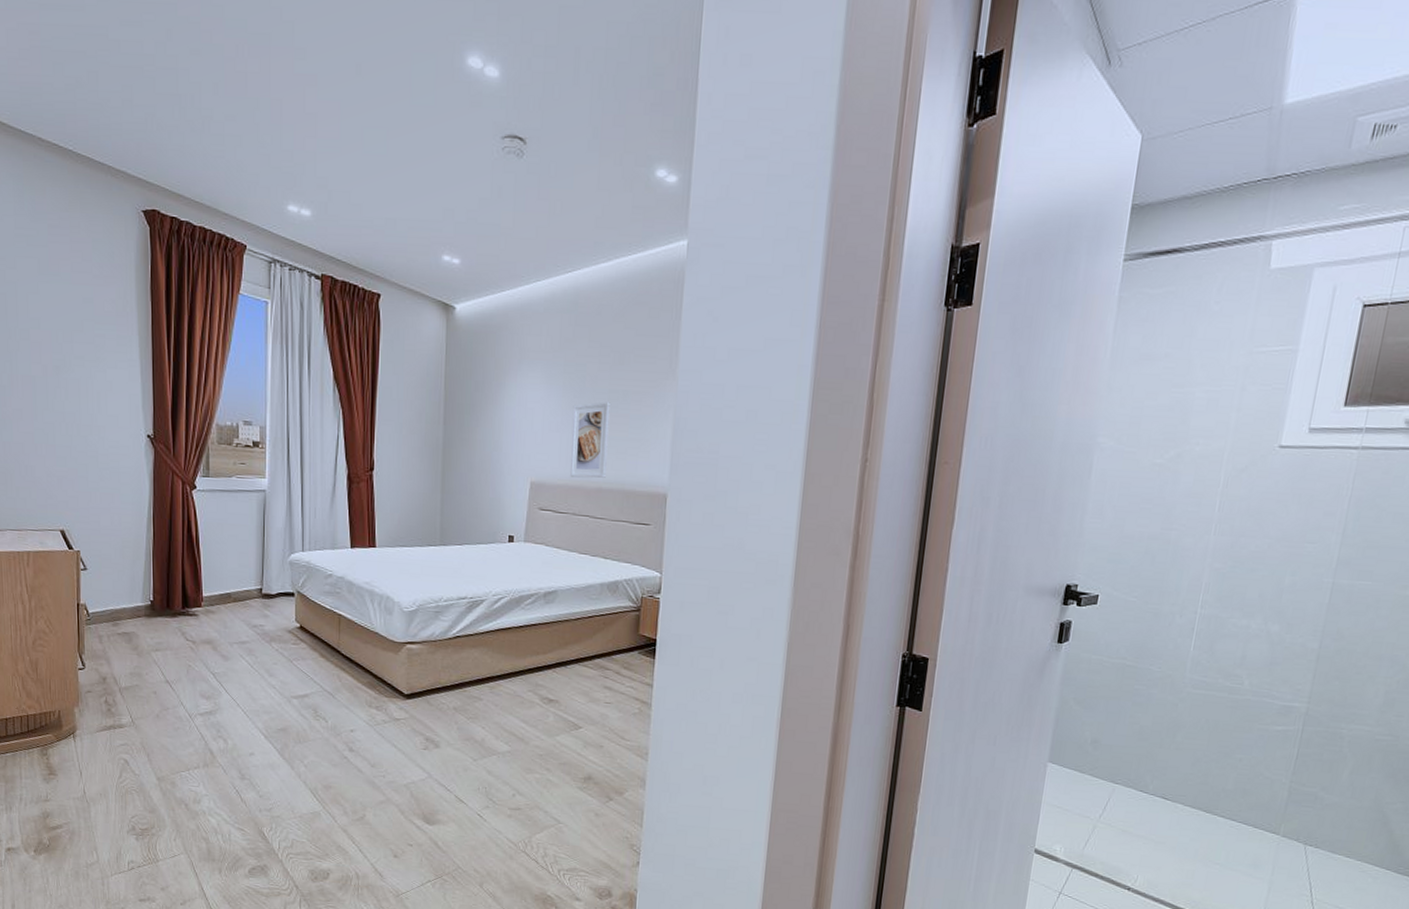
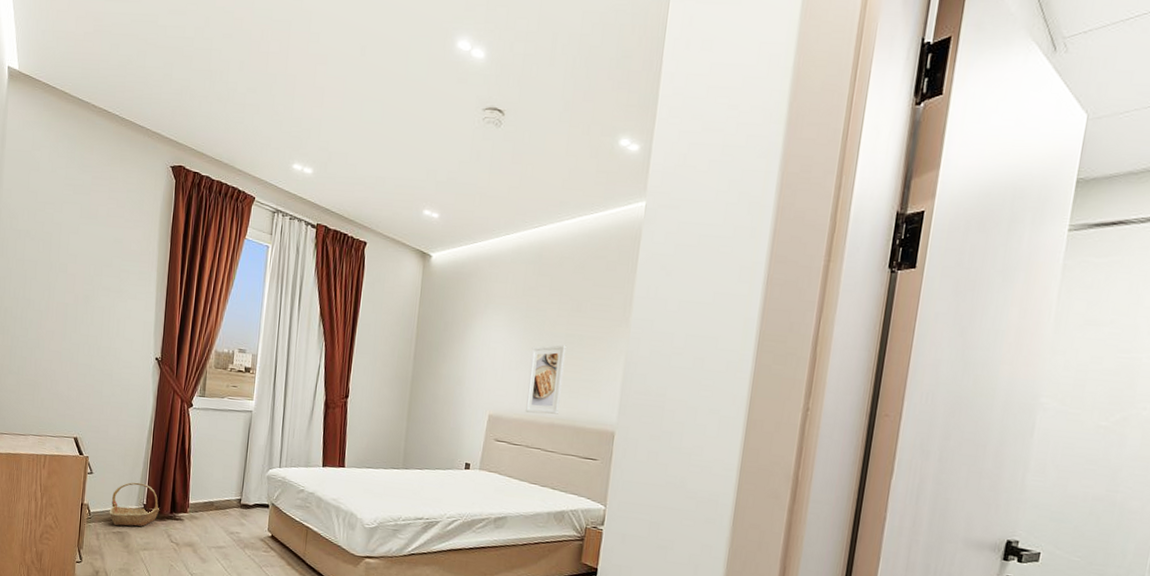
basket: none [111,576,170,626] -> present [109,482,160,527]

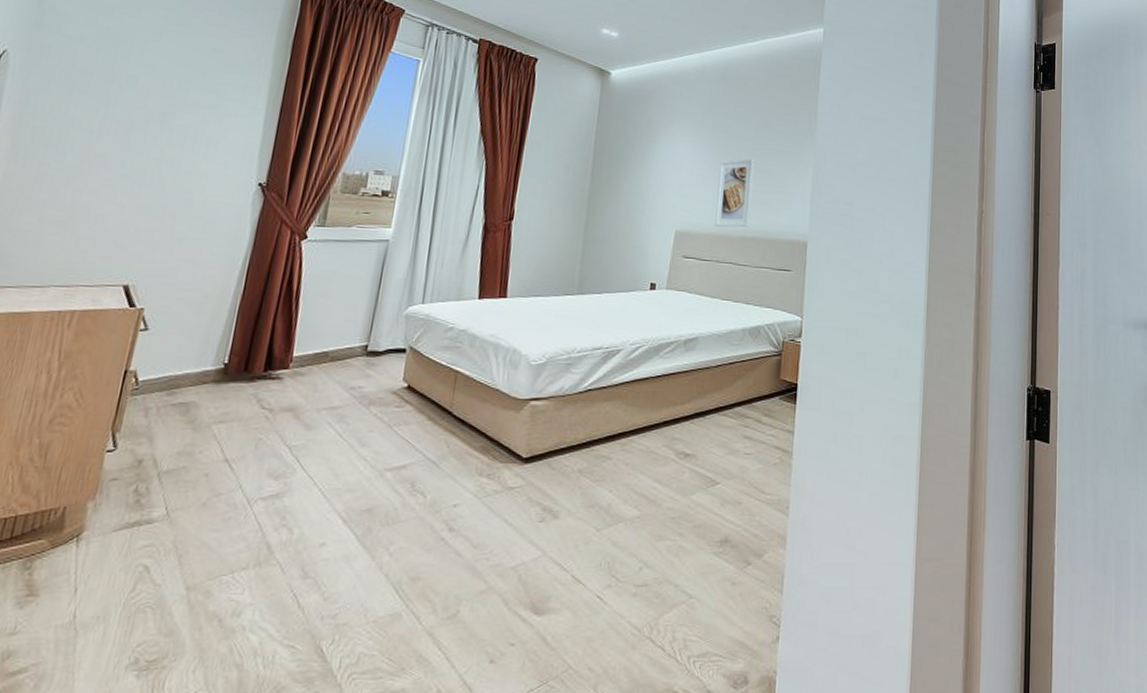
basket: present [109,482,160,527] -> none [168,336,249,395]

